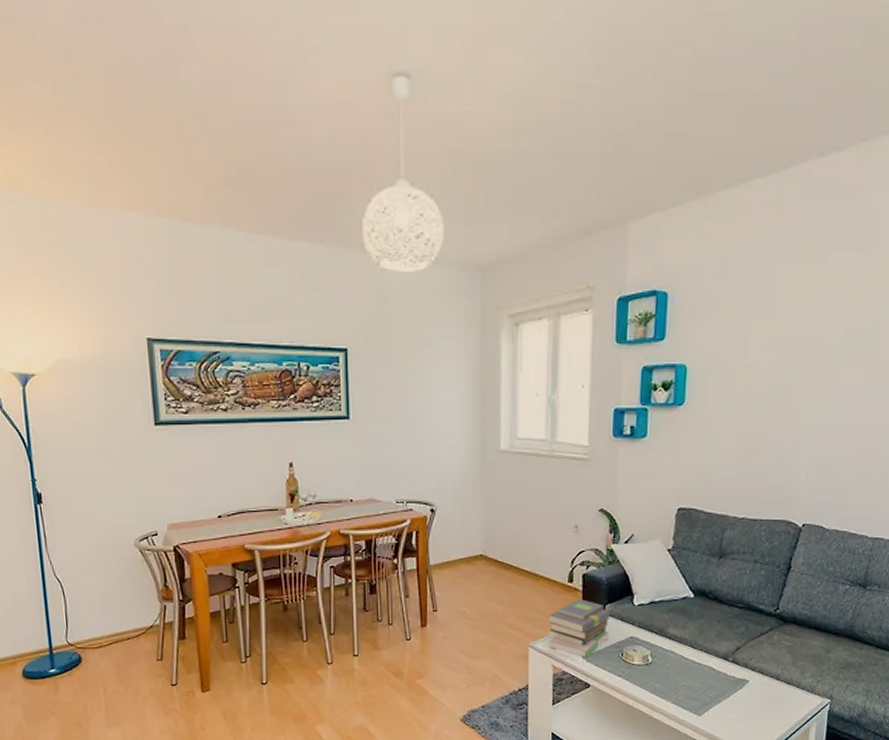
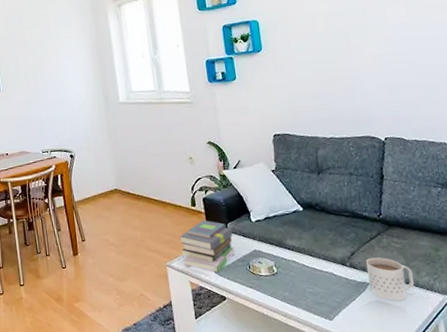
mug: none [747,655,798,701] -> present [365,257,415,301]

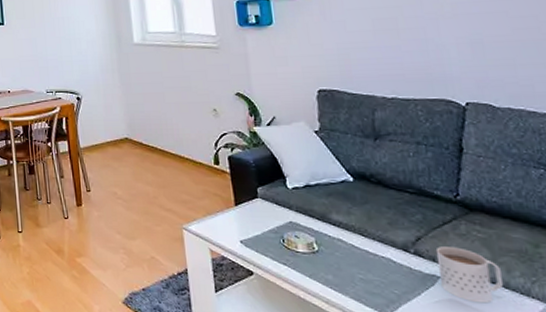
books: present [180,220,235,273] -> none [200,182,266,244]

